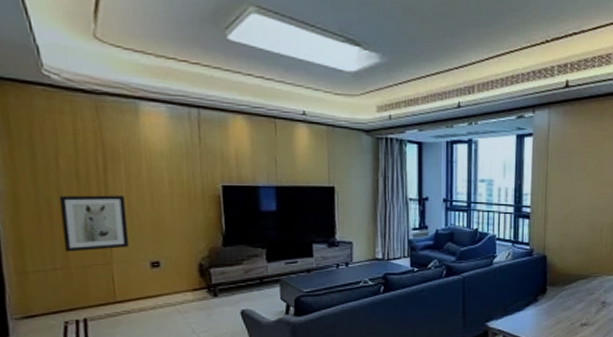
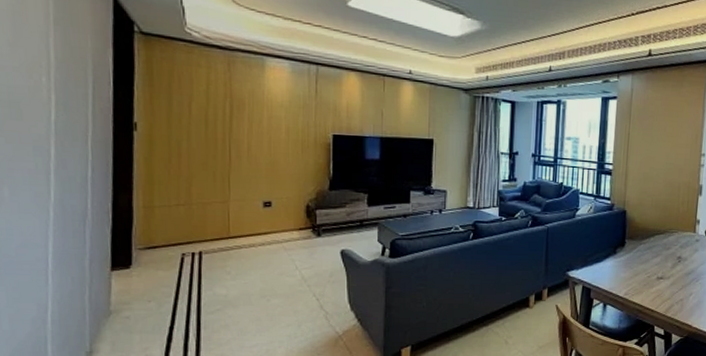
wall art: present [59,195,129,252] -> none [188,139,246,190]

